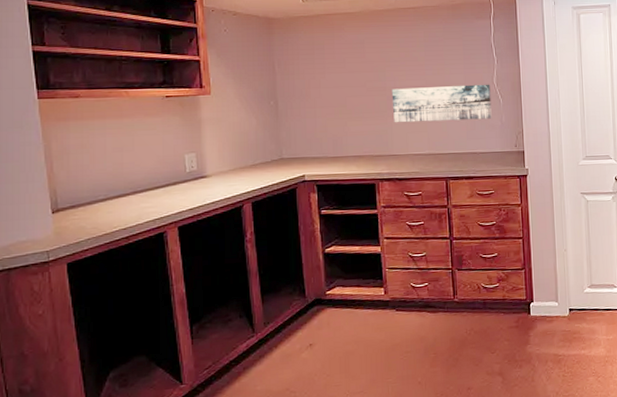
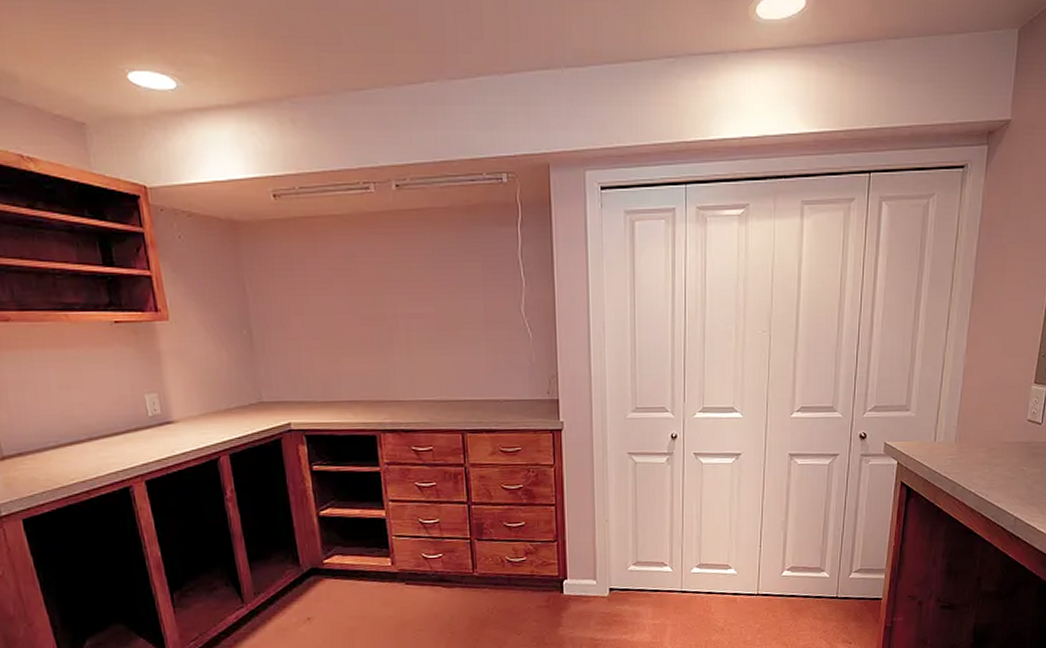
wall art: present [391,84,492,123] -> none [392,313,519,361]

